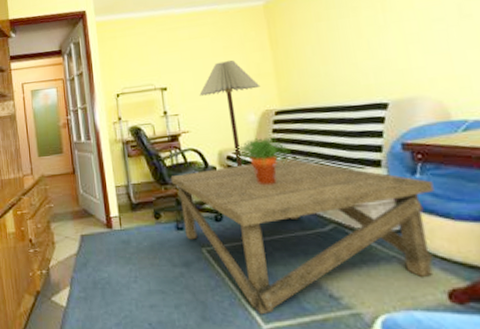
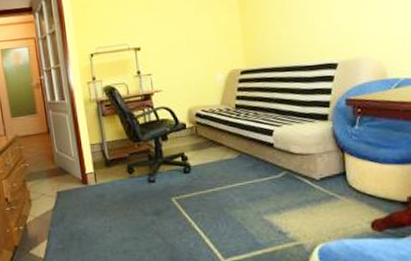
coffee table: present [170,158,435,315] -> none [143,114,369,252]
floor lamp: present [199,60,261,168] -> none [171,21,229,124]
potted plant: present [234,137,291,186] -> none [202,95,253,140]

